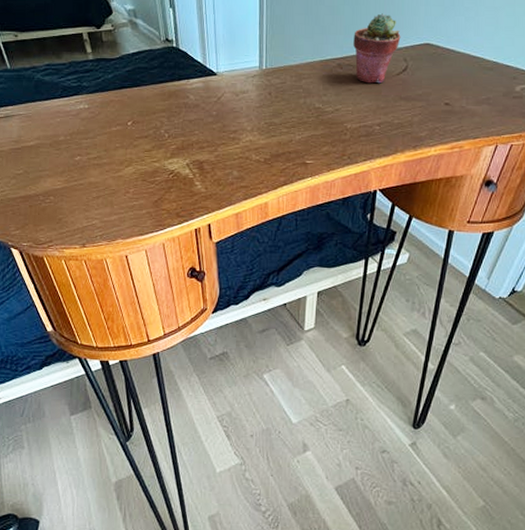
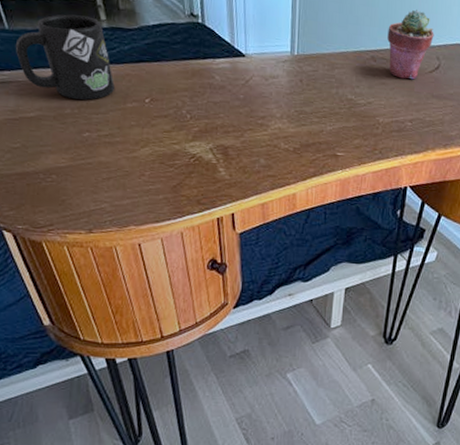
mug: none [16,50,102,127] -> present [15,14,116,100]

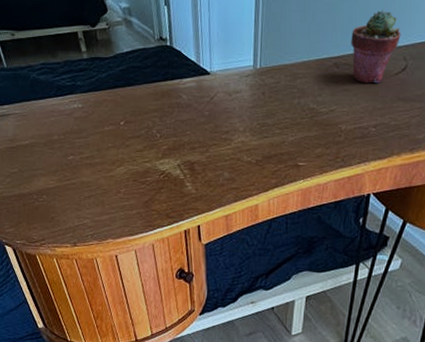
mug: present [15,14,116,100] -> none [12,49,95,126]

